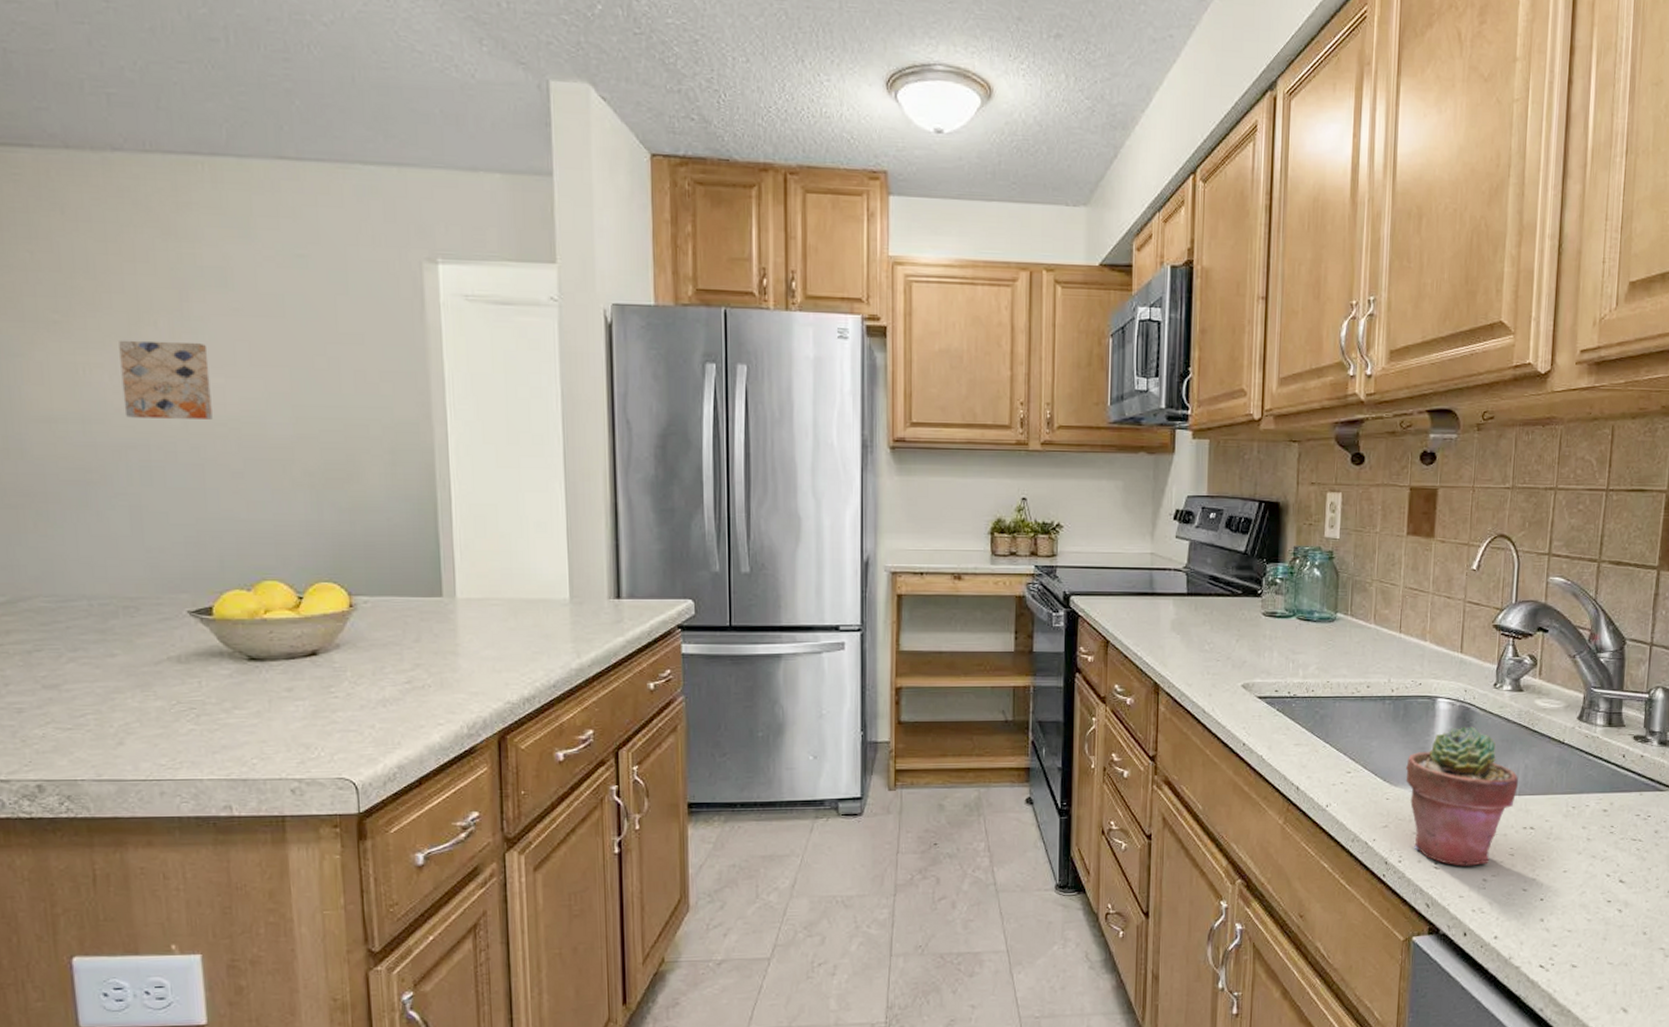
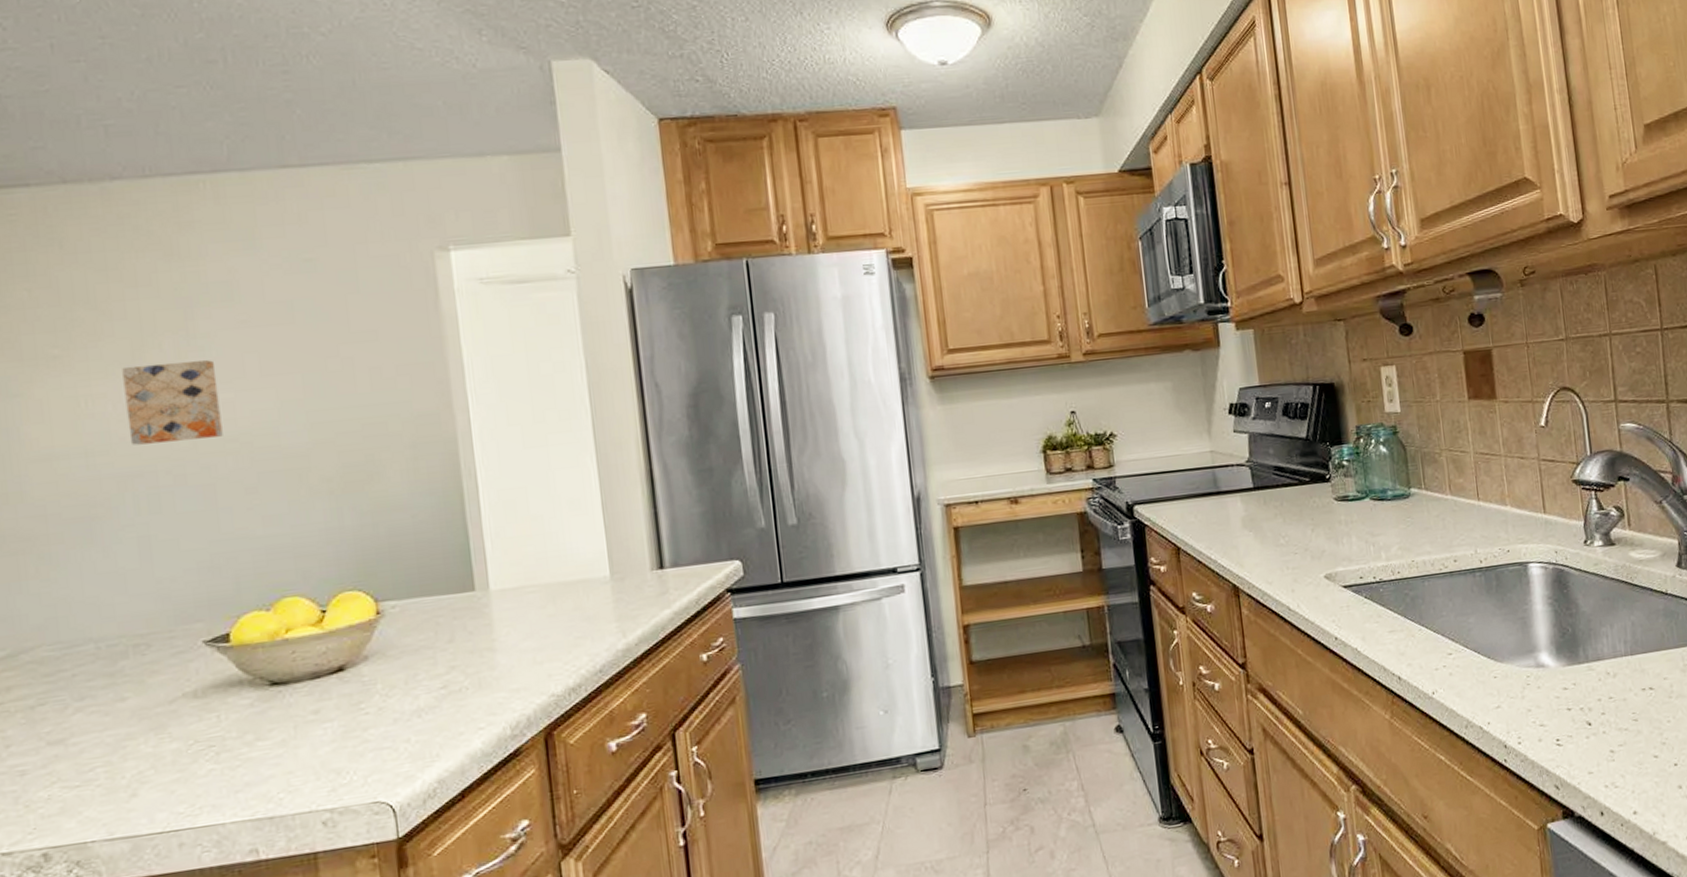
potted succulent: present [1405,726,1518,866] -> none [1509,588,1628,740]

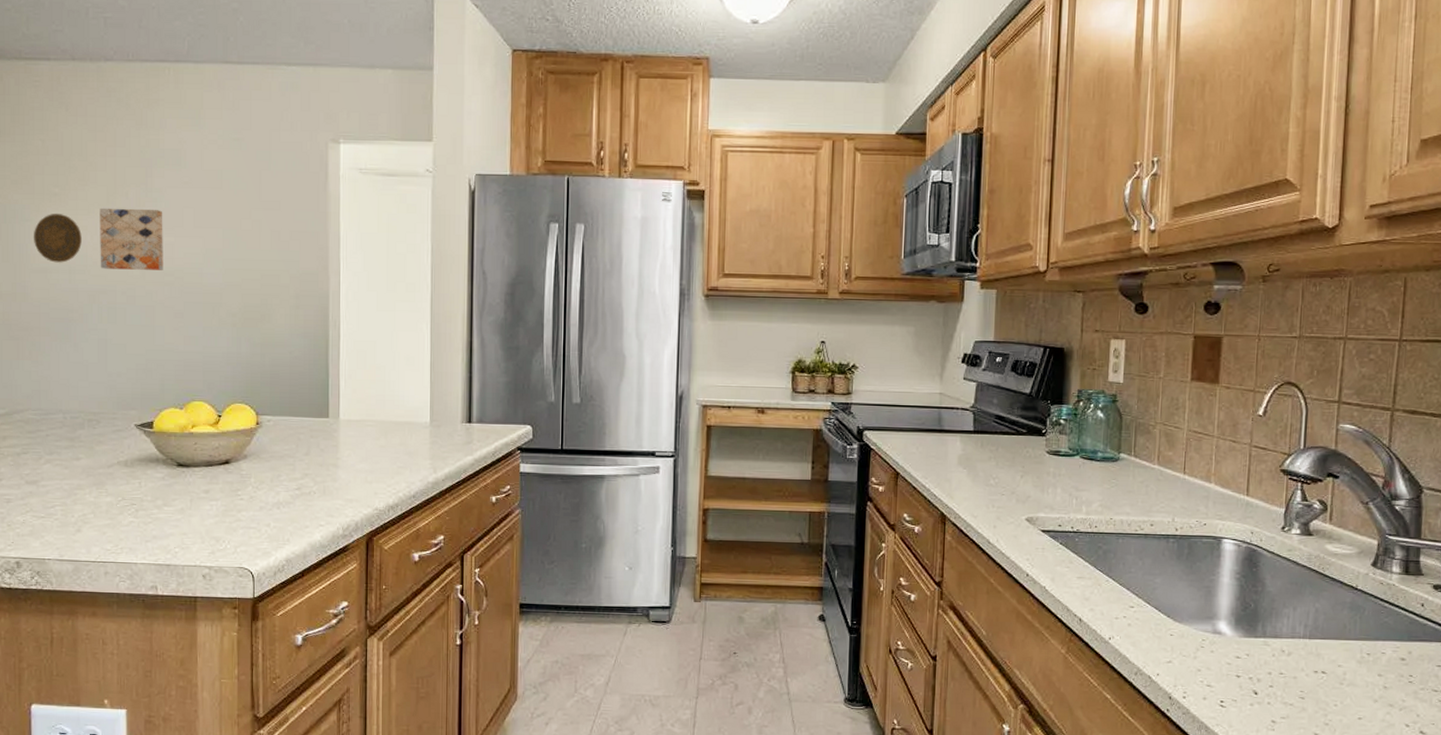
decorative plate: none [27,381,101,446] -> present [34,214,82,263]

